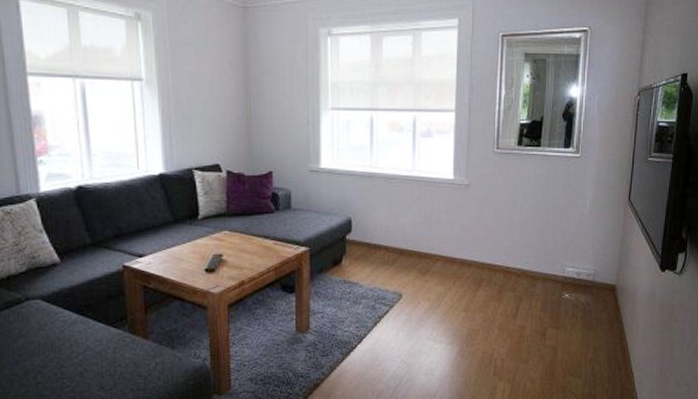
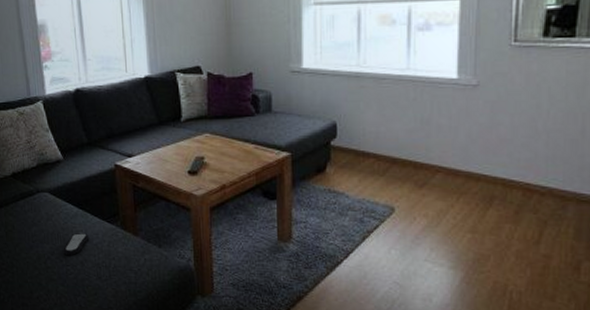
remote control: none [58,341,90,367] -> present [63,233,88,255]

